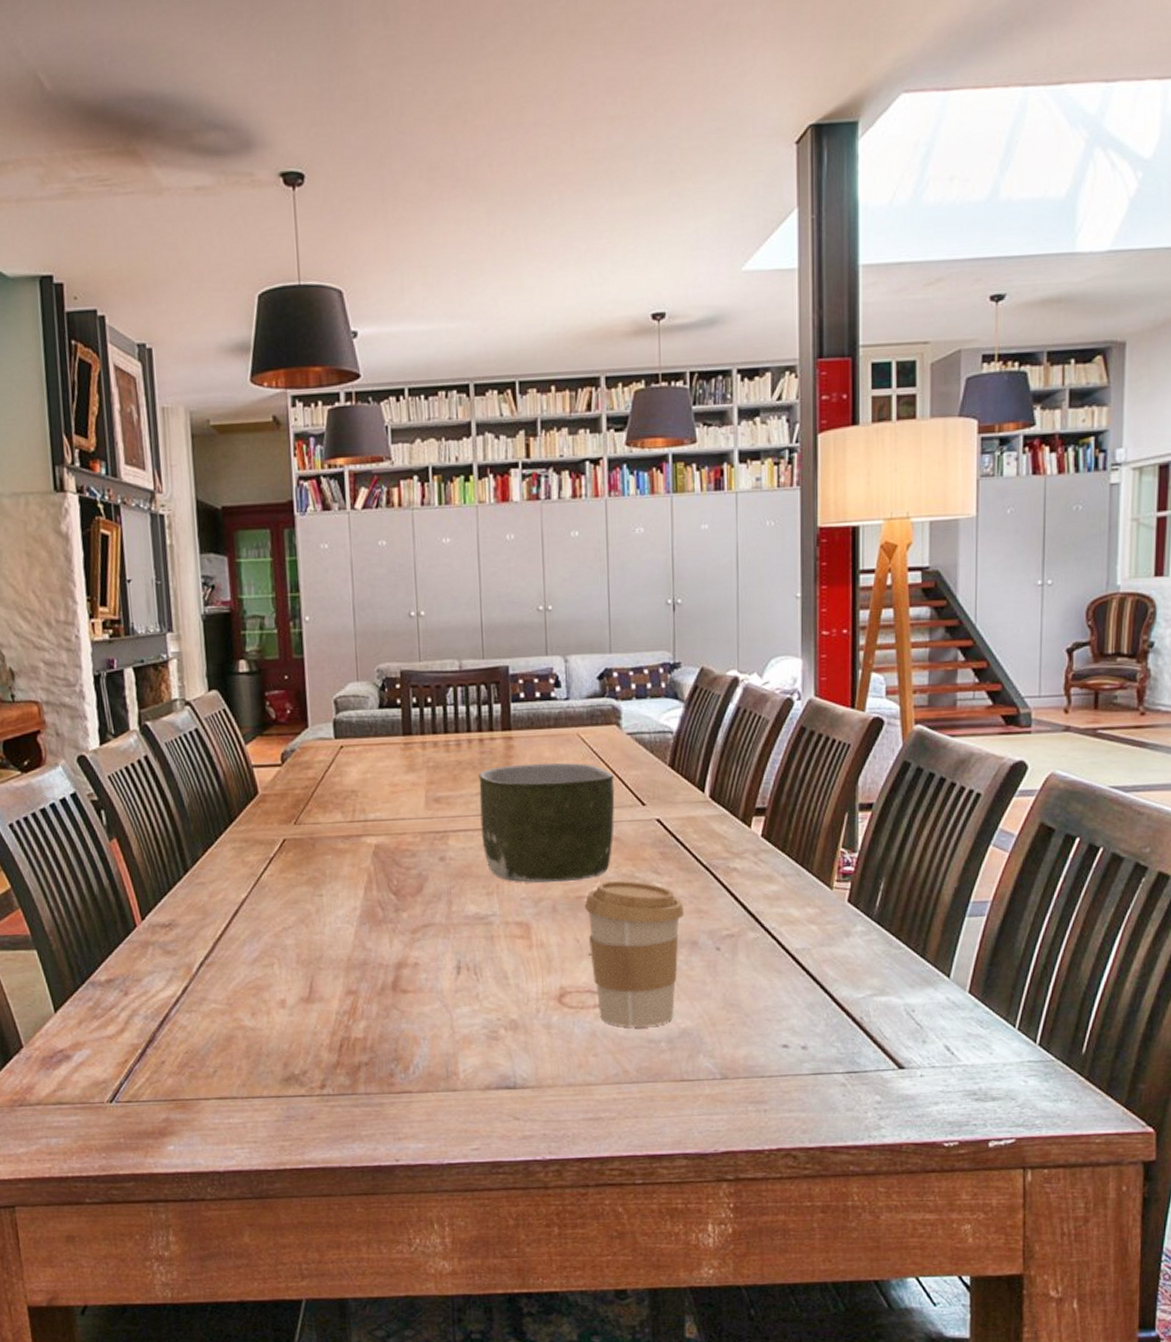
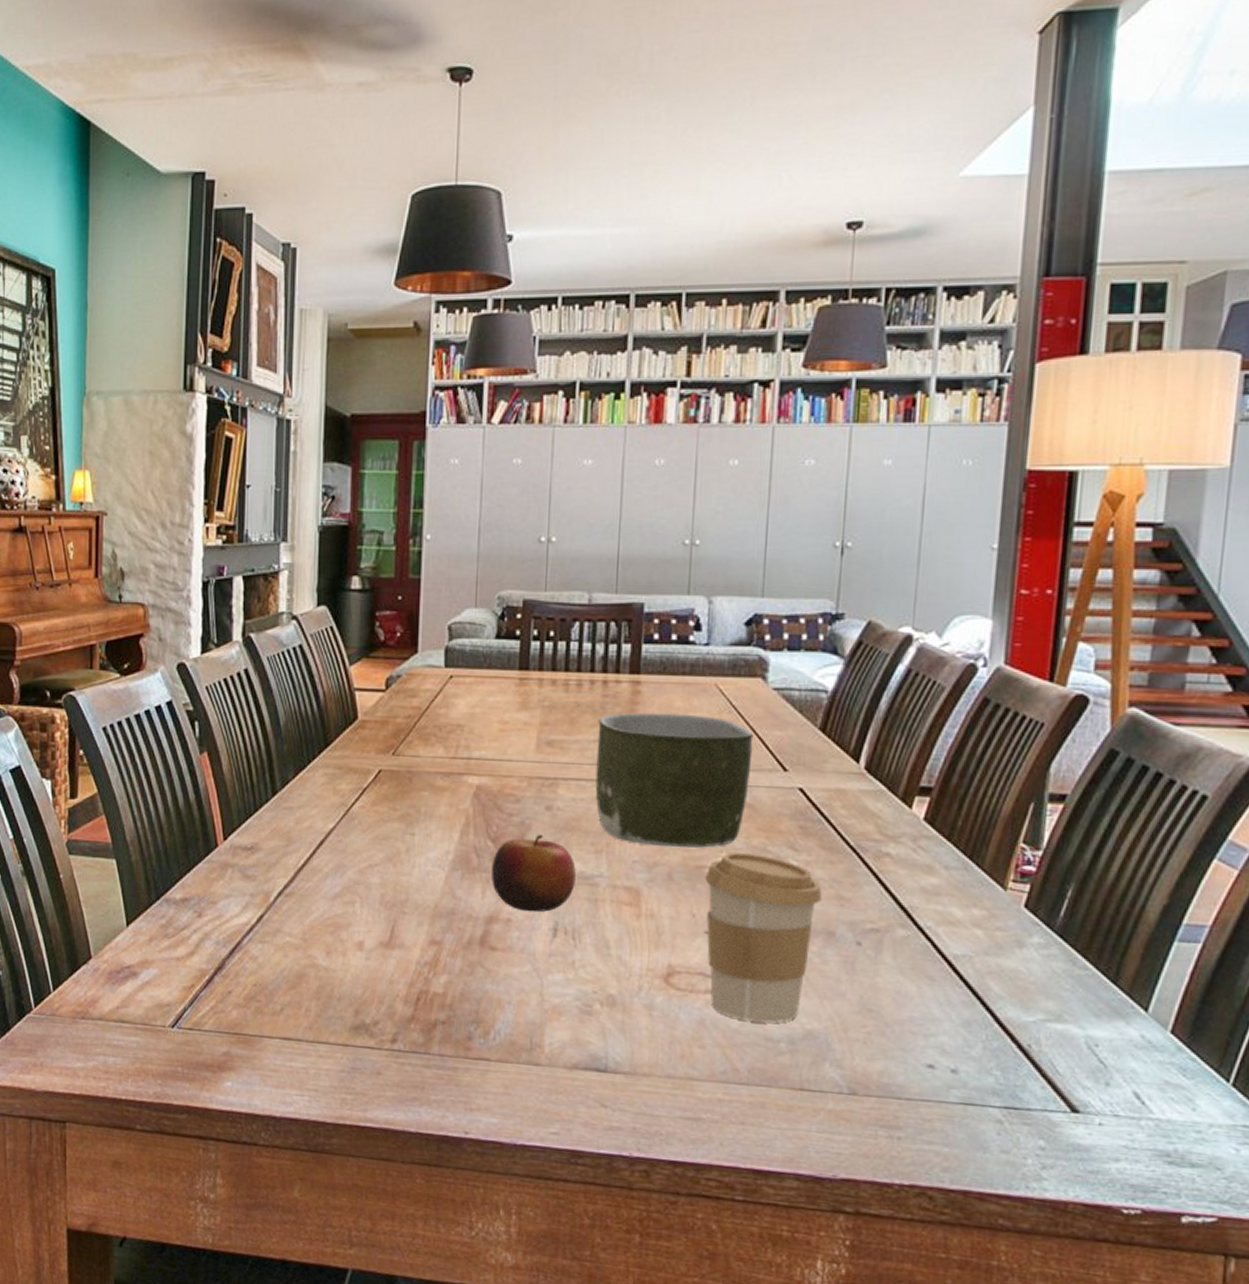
apple: none [396,883,472,955] -> present [491,834,576,913]

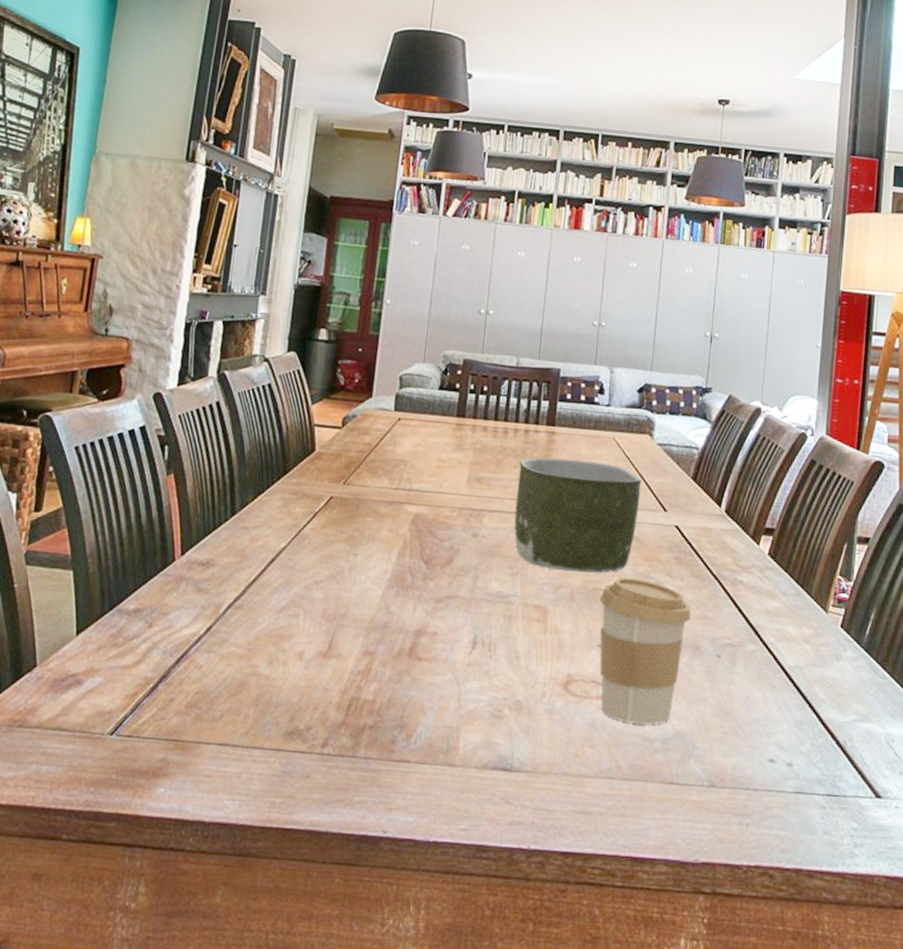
apple: present [491,834,576,913] -> none [422,557,495,627]

